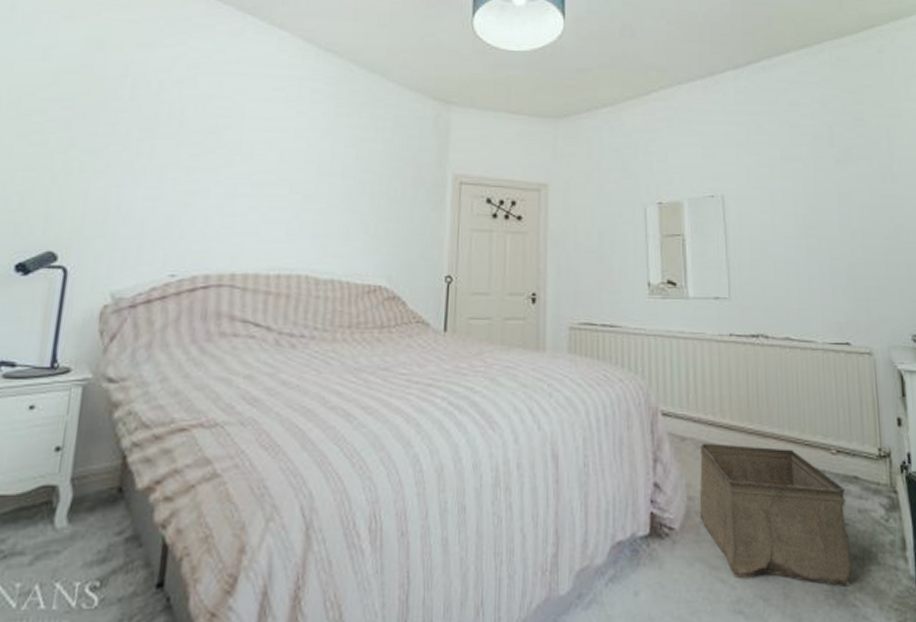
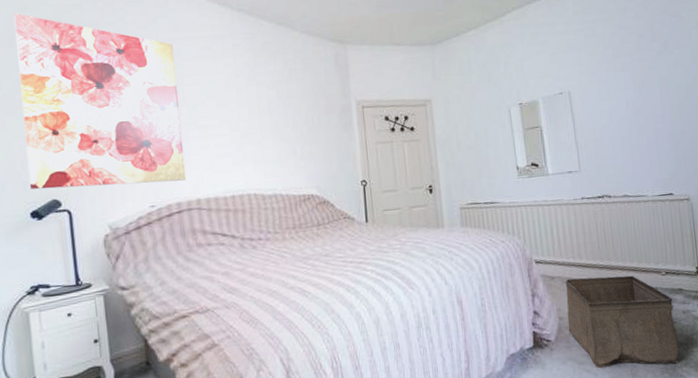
wall art: none [23,22,239,247] -> present [14,13,187,190]

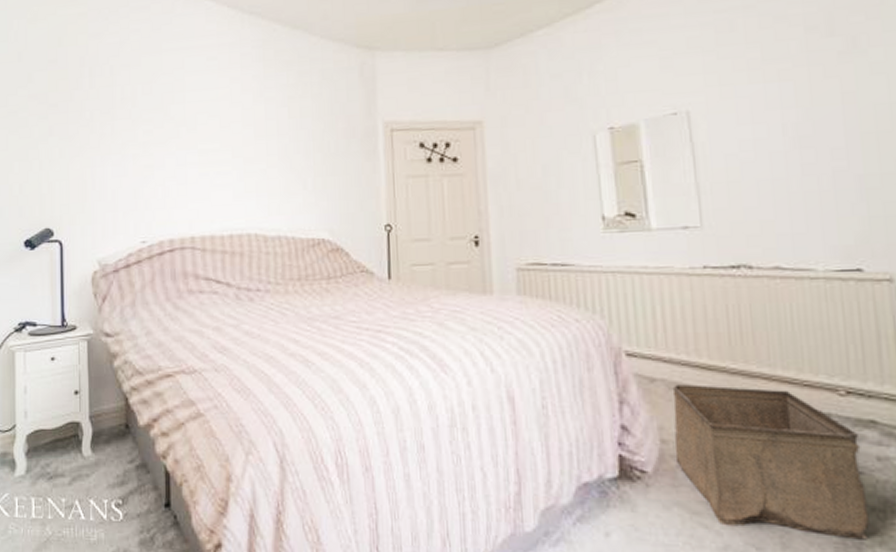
wall art: present [14,13,187,190] -> none [24,25,181,216]

